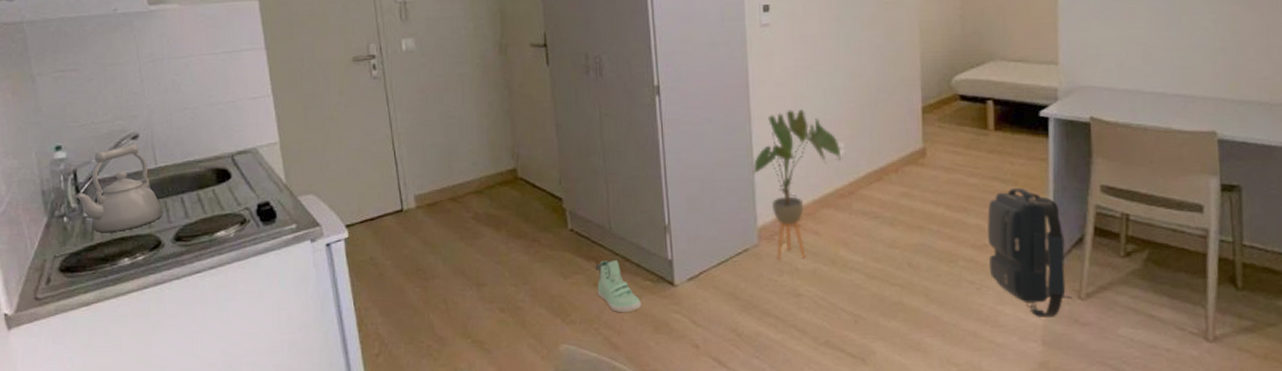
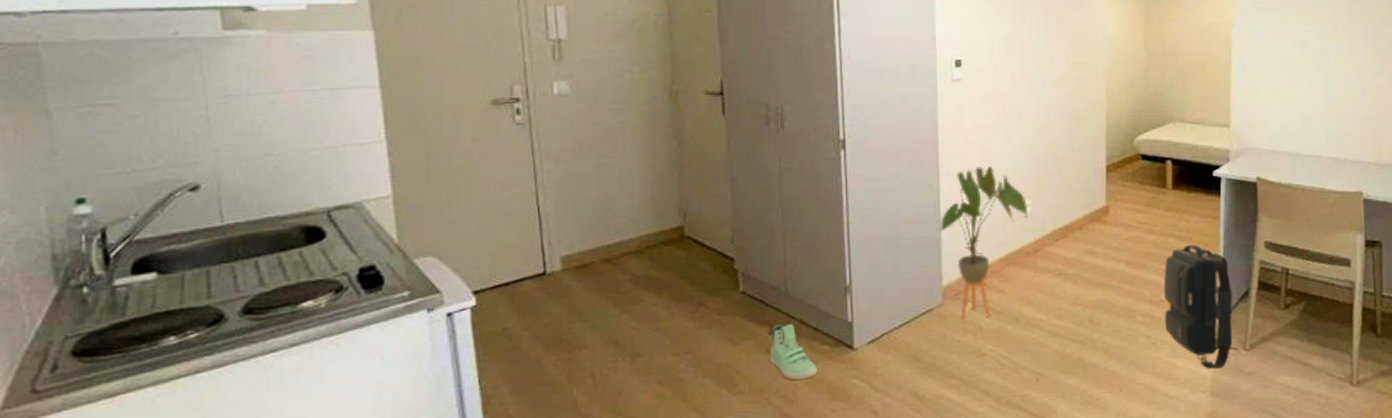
kettle: present [75,143,163,233] -> none [101,196,229,307]

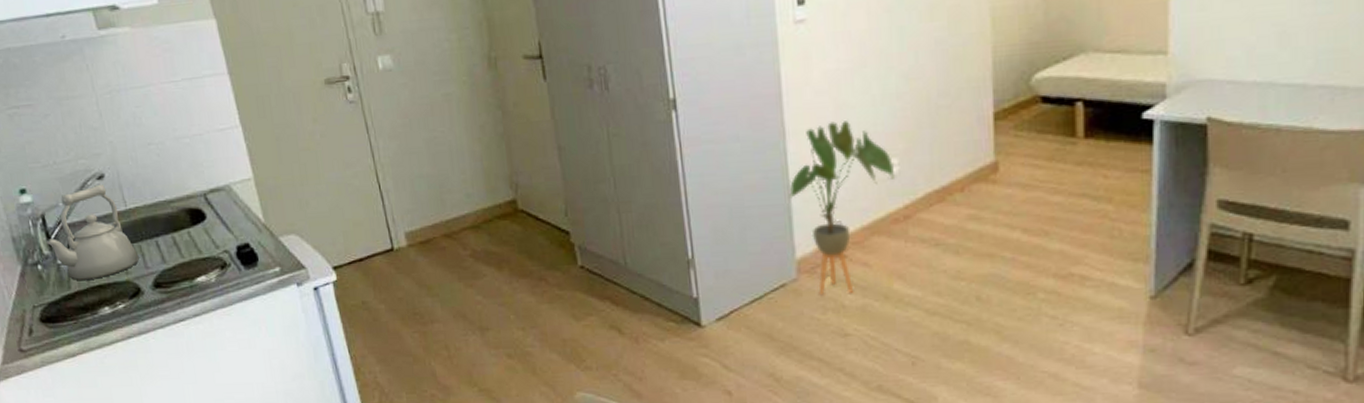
kettle: none [101,196,229,307] -> present [46,184,139,281]
sneaker: present [768,324,818,381] -> none [610,300,666,358]
backpack: present [1163,244,1238,370] -> none [1073,205,1177,358]

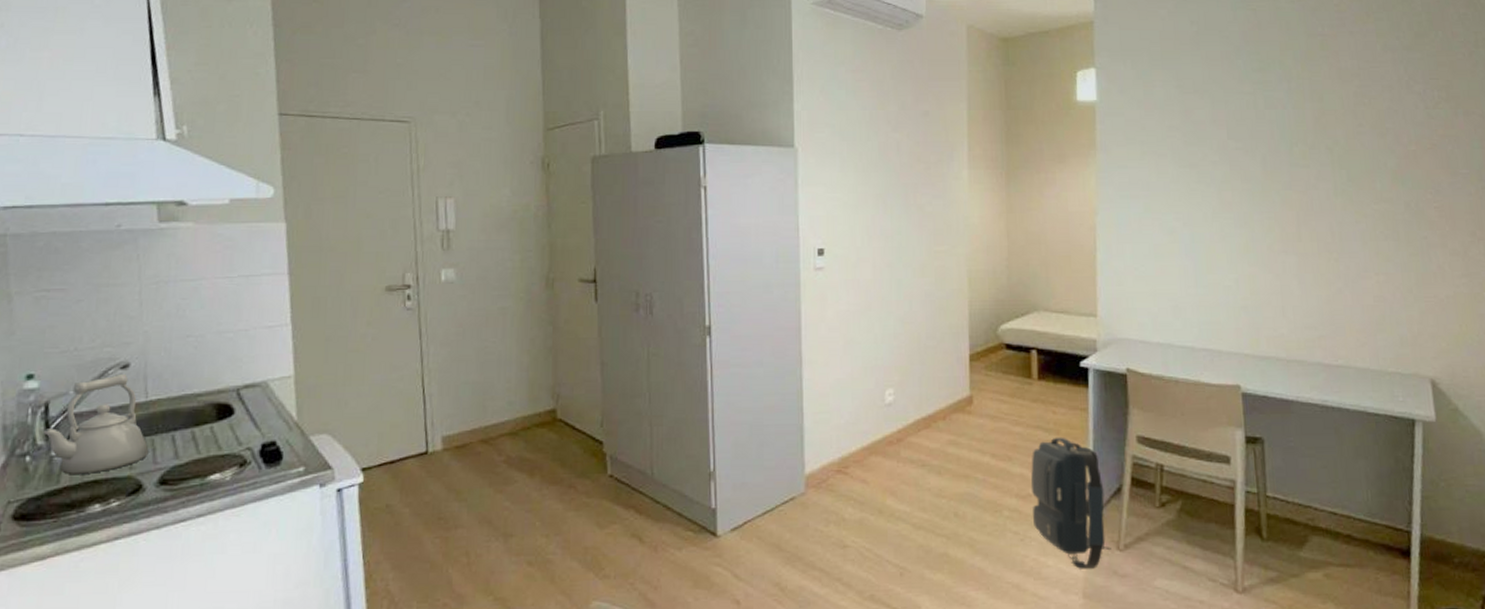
house plant: present [789,121,894,294] -> none [802,354,890,508]
backpack: none [1073,205,1177,358] -> present [1030,437,1111,570]

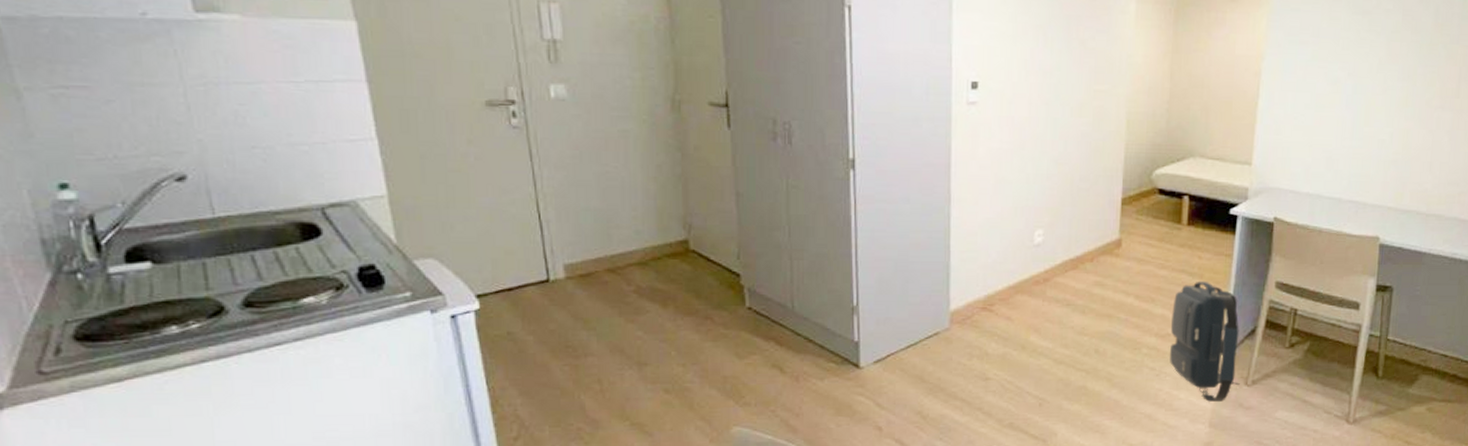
kettle: present [43,373,149,475] -> none [93,186,226,295]

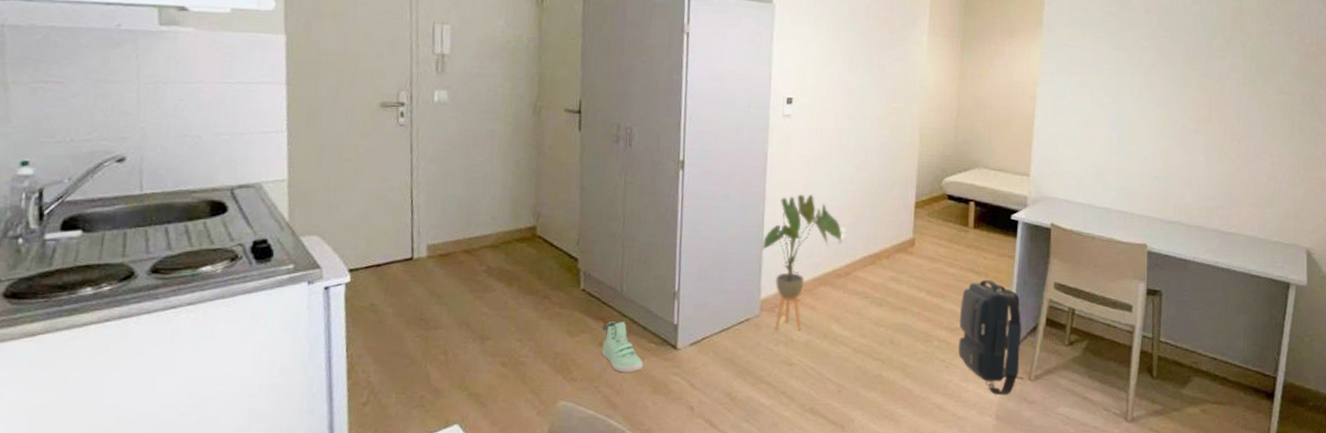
sneaker: none [774,341,824,395] -> present [602,321,644,373]
house plant: none [949,193,1039,343] -> present [762,194,842,330]

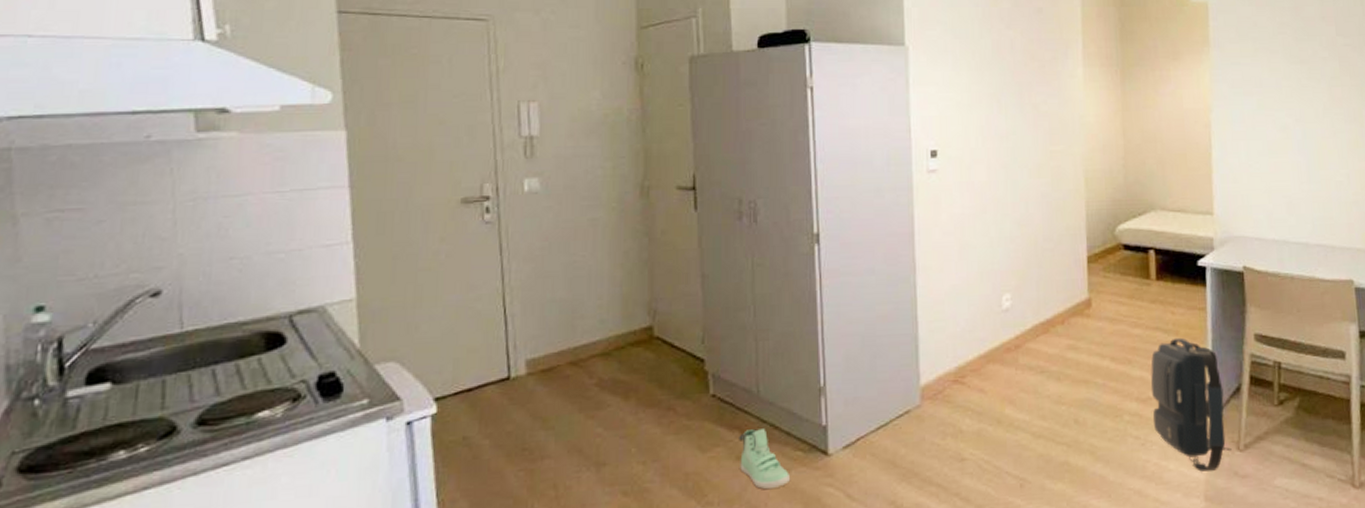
house plant: present [762,194,842,330] -> none [917,259,1007,420]

